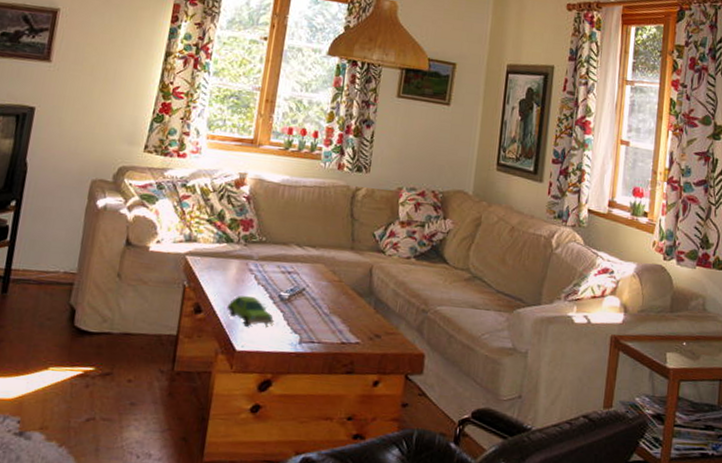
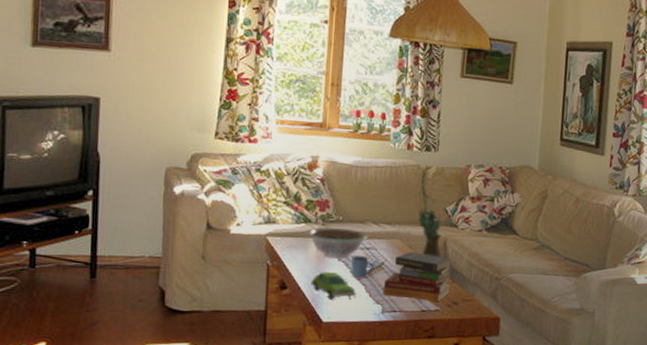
decorative bowl: none [226,248,292,284] -> present [306,227,369,260]
mug: none [269,279,295,305] -> present [351,256,374,278]
books: none [301,277,377,335] -> present [383,251,452,303]
vase: none [343,232,368,285] -> present [417,209,442,257]

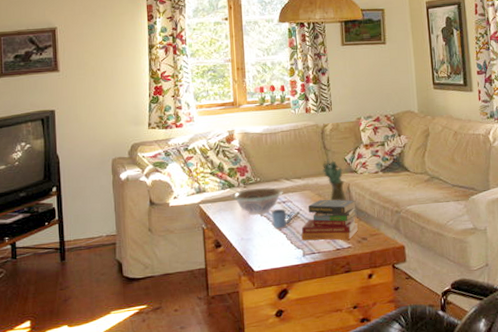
toy car: present [311,271,356,300] -> none [240,226,279,251]

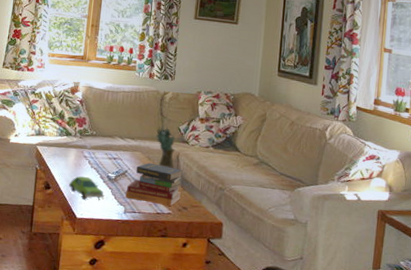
decorative bowl: present [231,187,284,216] -> none [67,140,116,167]
toy car: none [240,226,279,251] -> present [69,176,104,200]
mug: present [272,209,292,229] -> none [100,164,119,183]

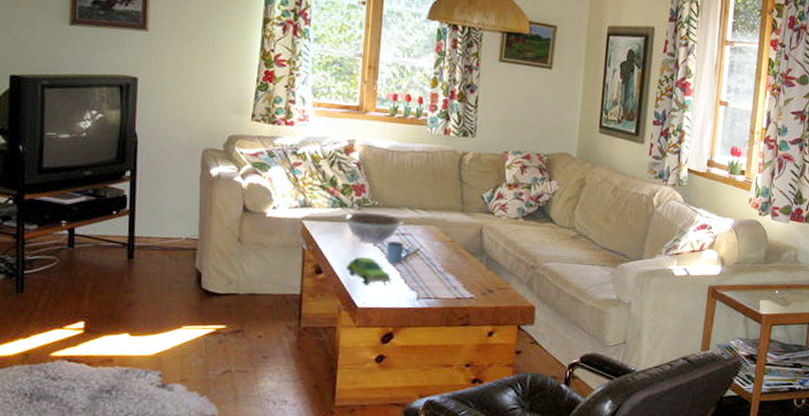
decorative bowl: none [67,140,116,167] -> present [341,212,405,245]
mug: none [100,164,119,183] -> present [386,241,409,264]
books: present [125,162,183,207] -> none [418,238,487,290]
vase: present [155,127,175,168] -> none [453,195,478,245]

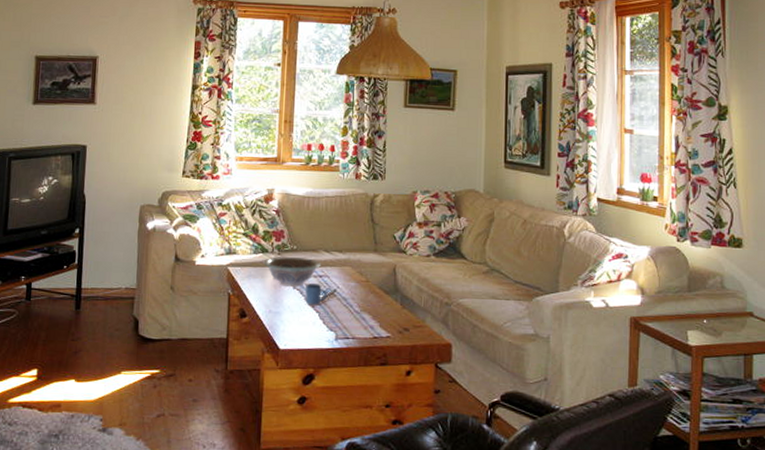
toy car: present [346,256,391,285] -> none [268,299,310,327]

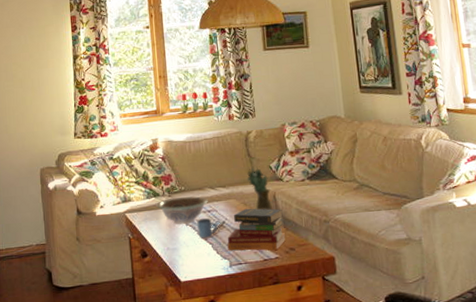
books: none [336,278,401,329] -> present [227,208,285,251]
vase: none [366,236,391,283] -> present [247,168,273,210]

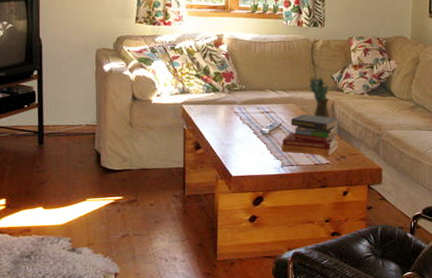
decorative bowl: present [156,196,209,225] -> none [215,95,268,123]
mug: present [197,218,217,239] -> none [254,119,273,138]

